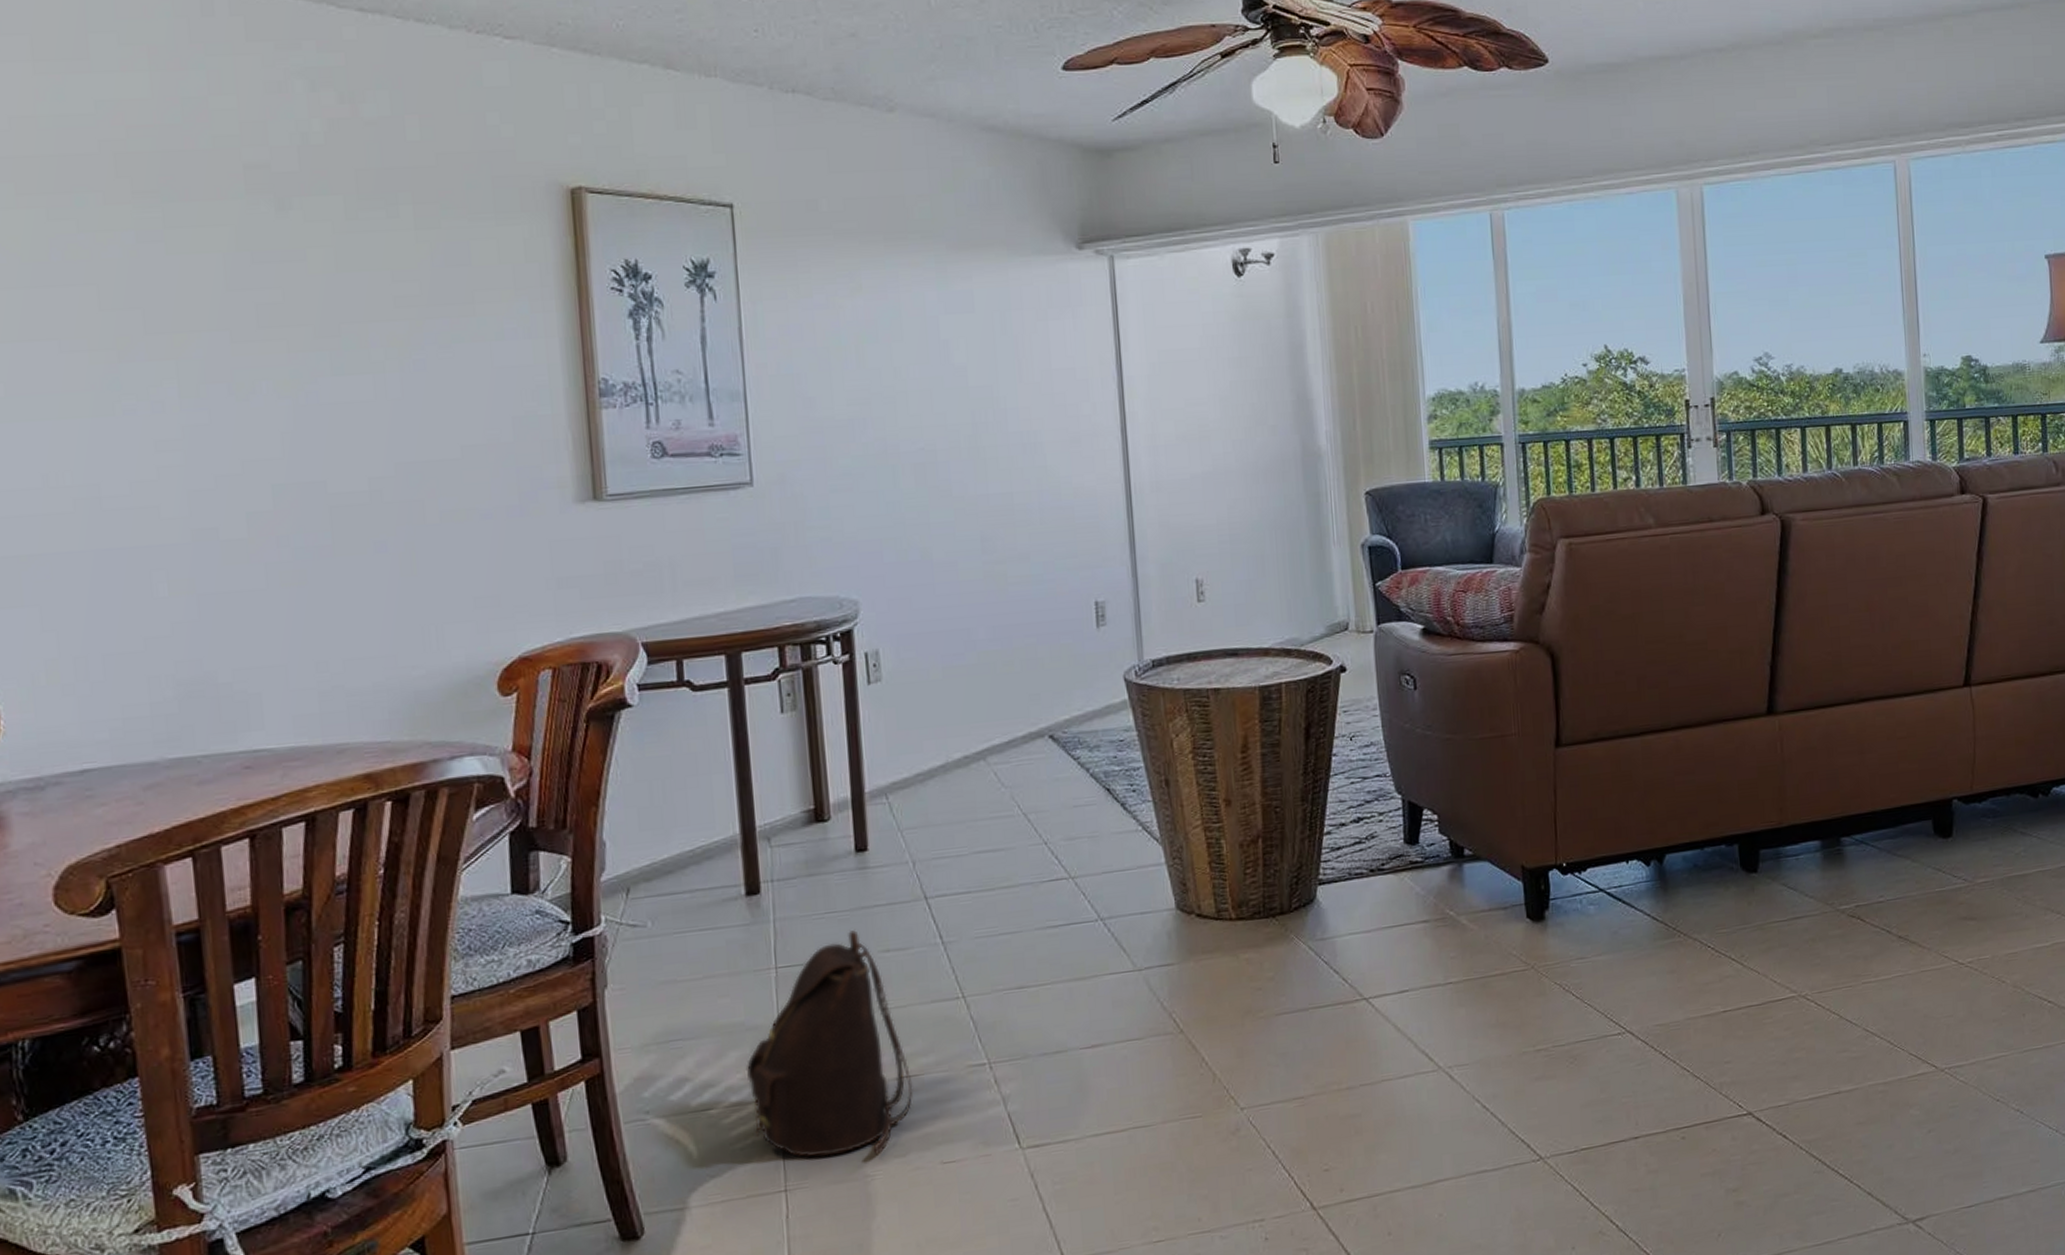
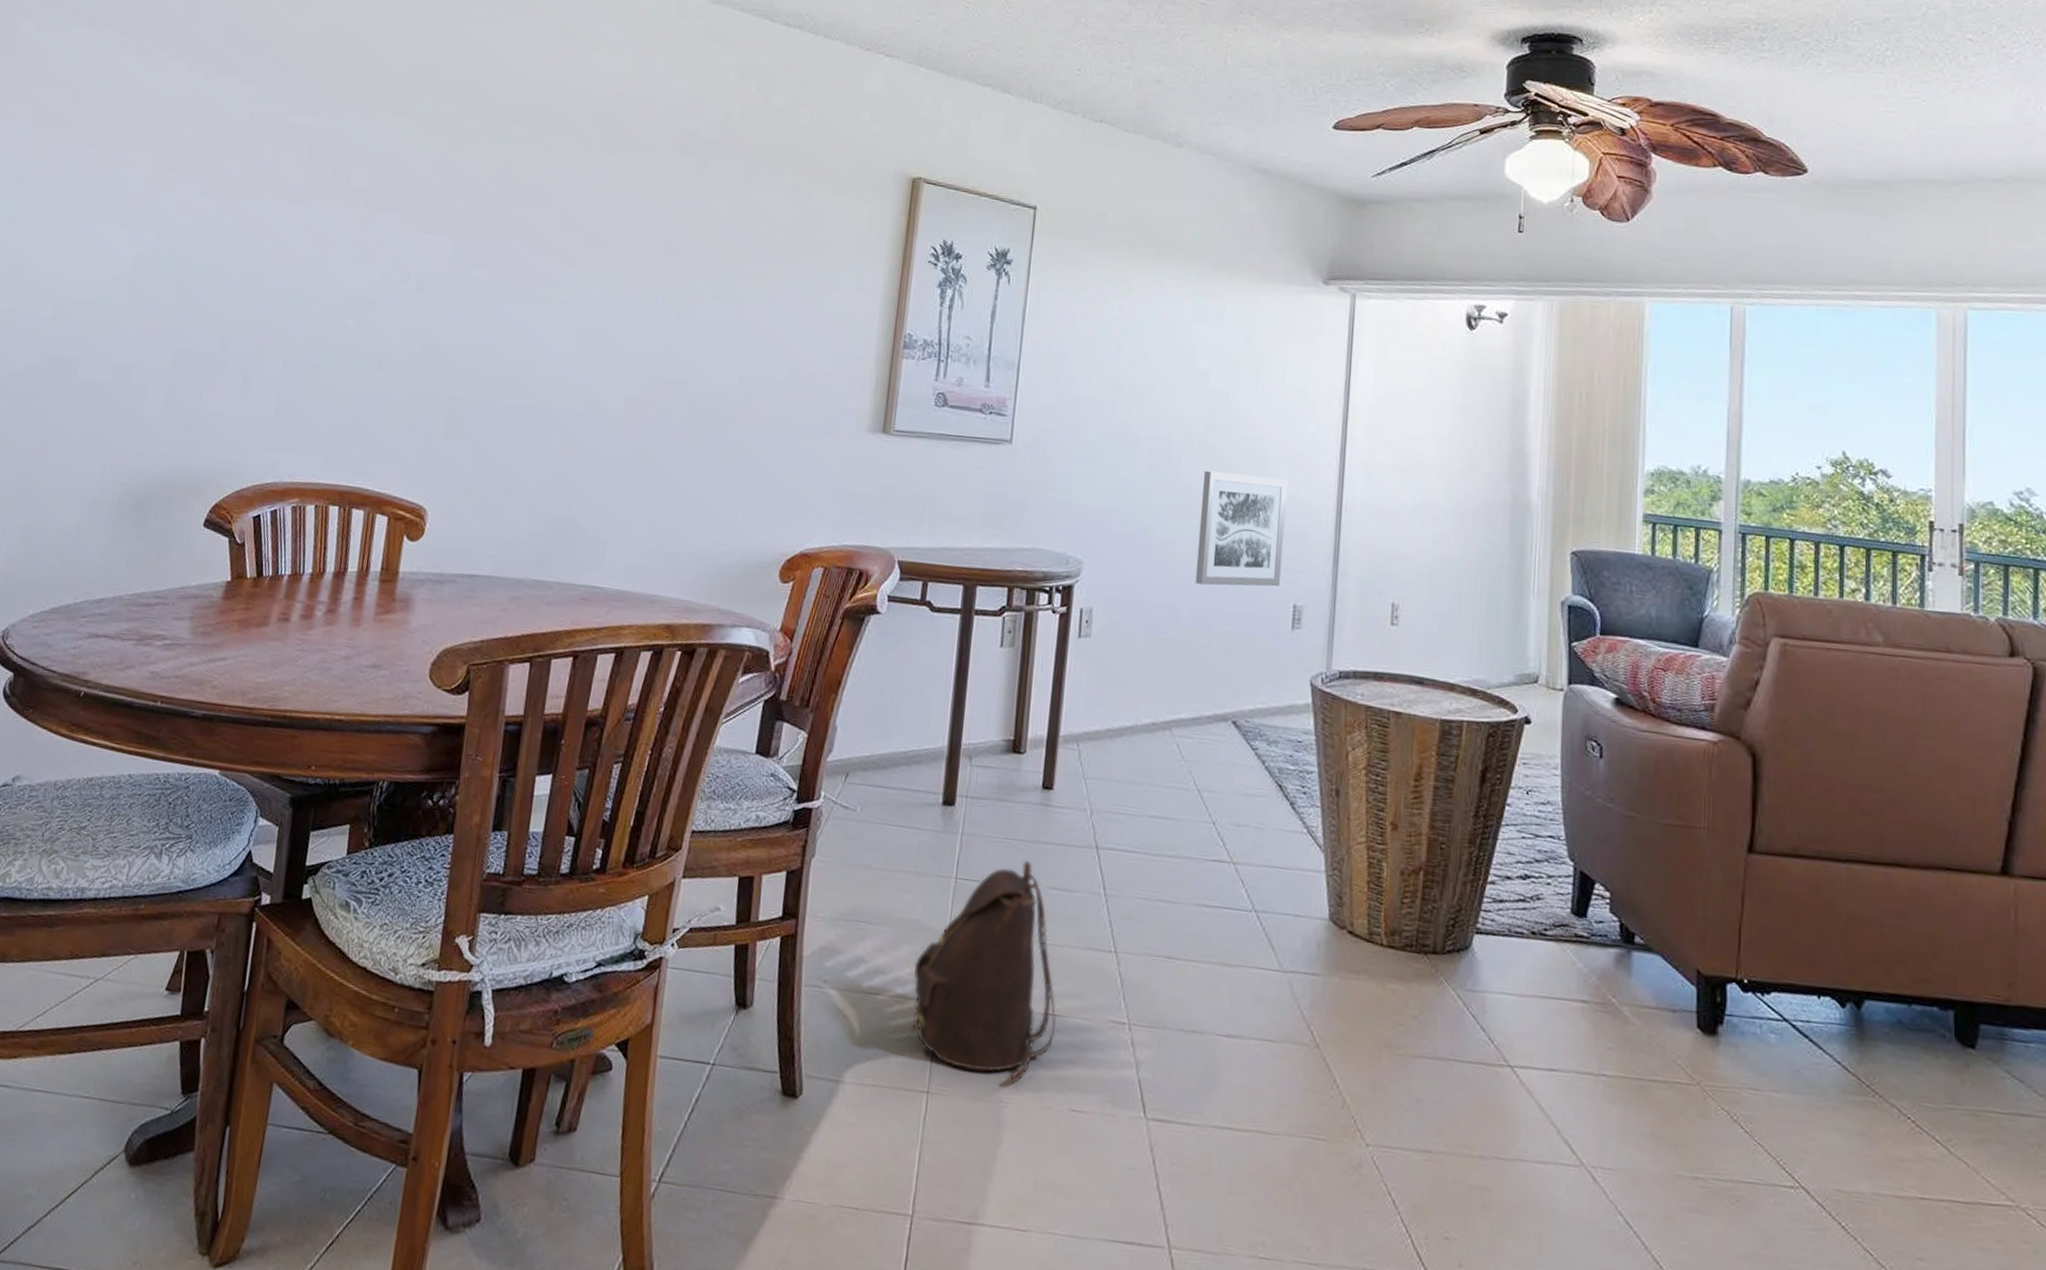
wall art: none [977,470,1079,601] -> present [1195,470,1288,587]

